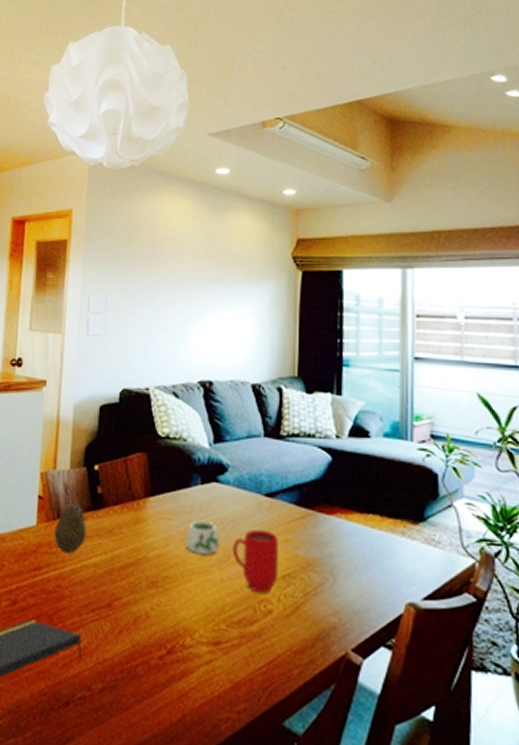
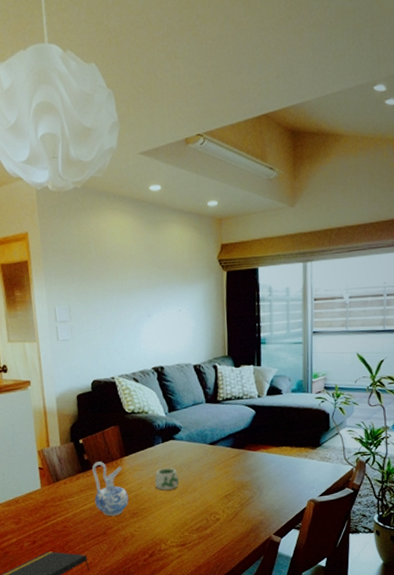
fruit: present [54,504,87,554] -> none [55,470,81,504]
ceramic pitcher: none [102,499,148,582] -> present [91,462,129,517]
mug: present [232,529,278,594] -> none [188,467,222,509]

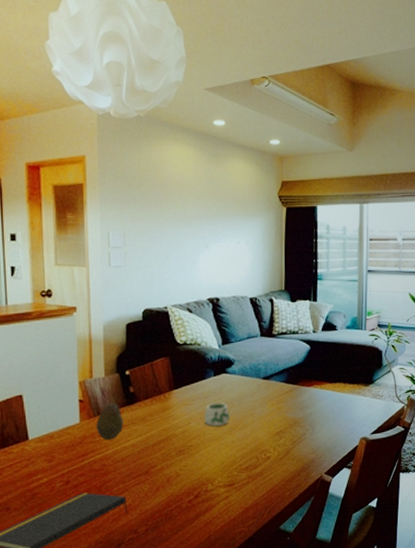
fruit: none [55,470,81,504] -> present [96,403,124,440]
ceramic pitcher: present [91,462,129,517] -> none [137,395,175,454]

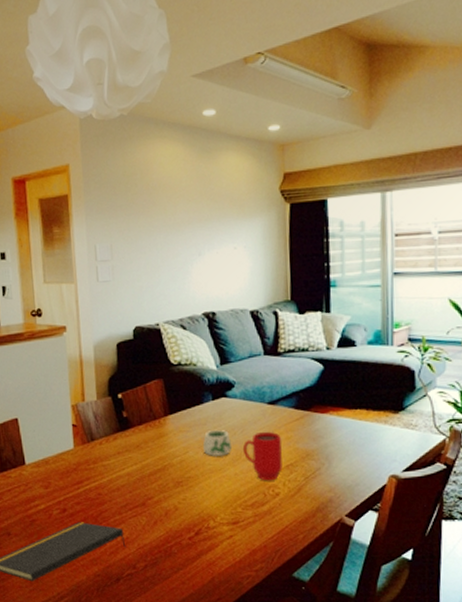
fruit: present [96,403,124,440] -> none [90,428,118,468]
mug: none [239,403,273,447] -> present [242,431,283,481]

